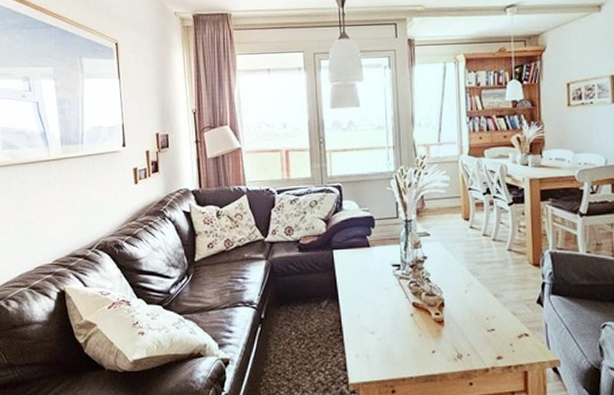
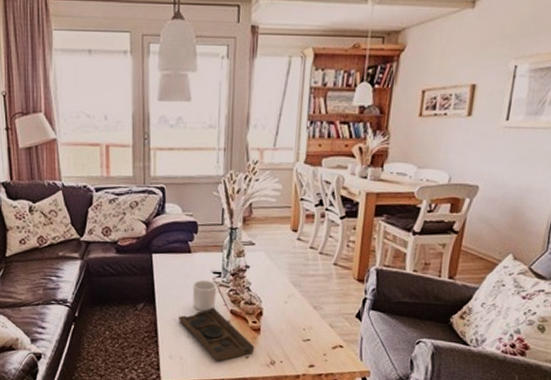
decorative tray: none [362,301,441,358] -> present [179,307,255,361]
mug: none [373,273,398,305] -> present [192,279,217,311]

